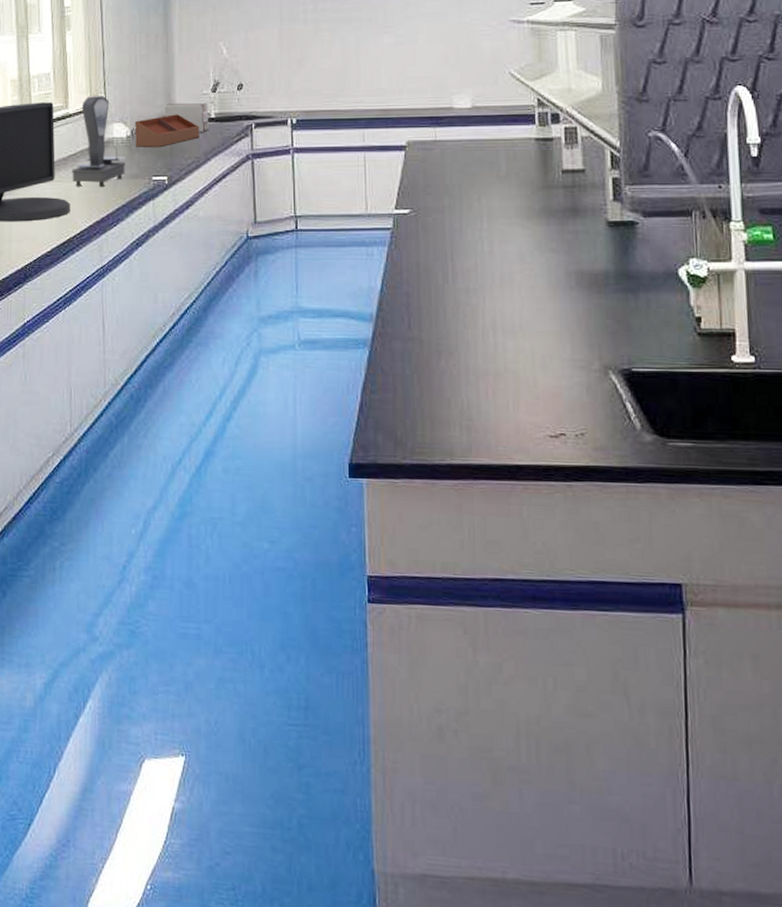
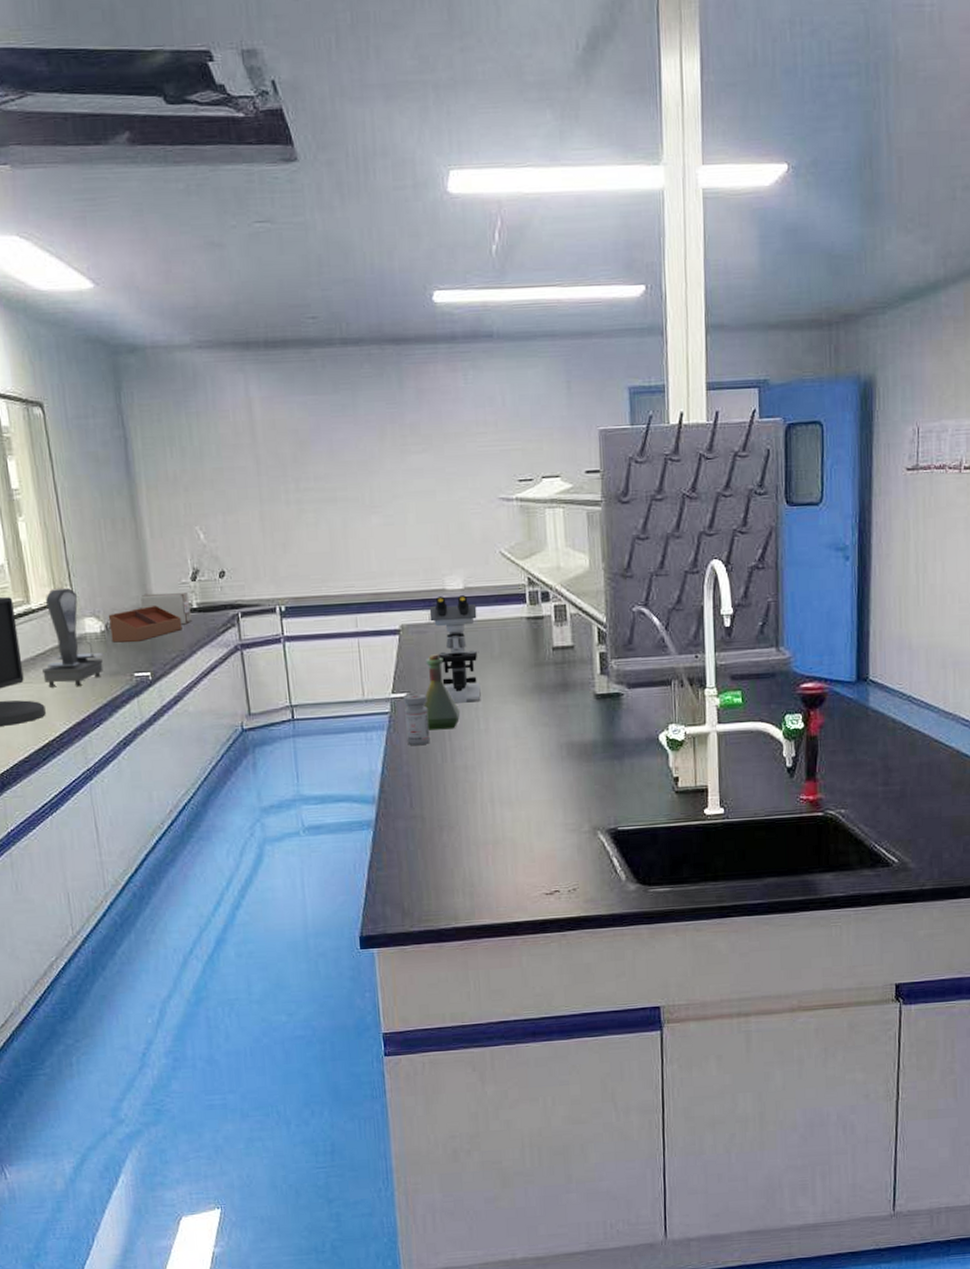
medicine bottle: none [406,211,432,265] -> present [403,693,430,746]
flask: none [426,171,464,249] -> present [423,653,461,731]
microscope: none [436,114,486,223] -> present [429,595,481,703]

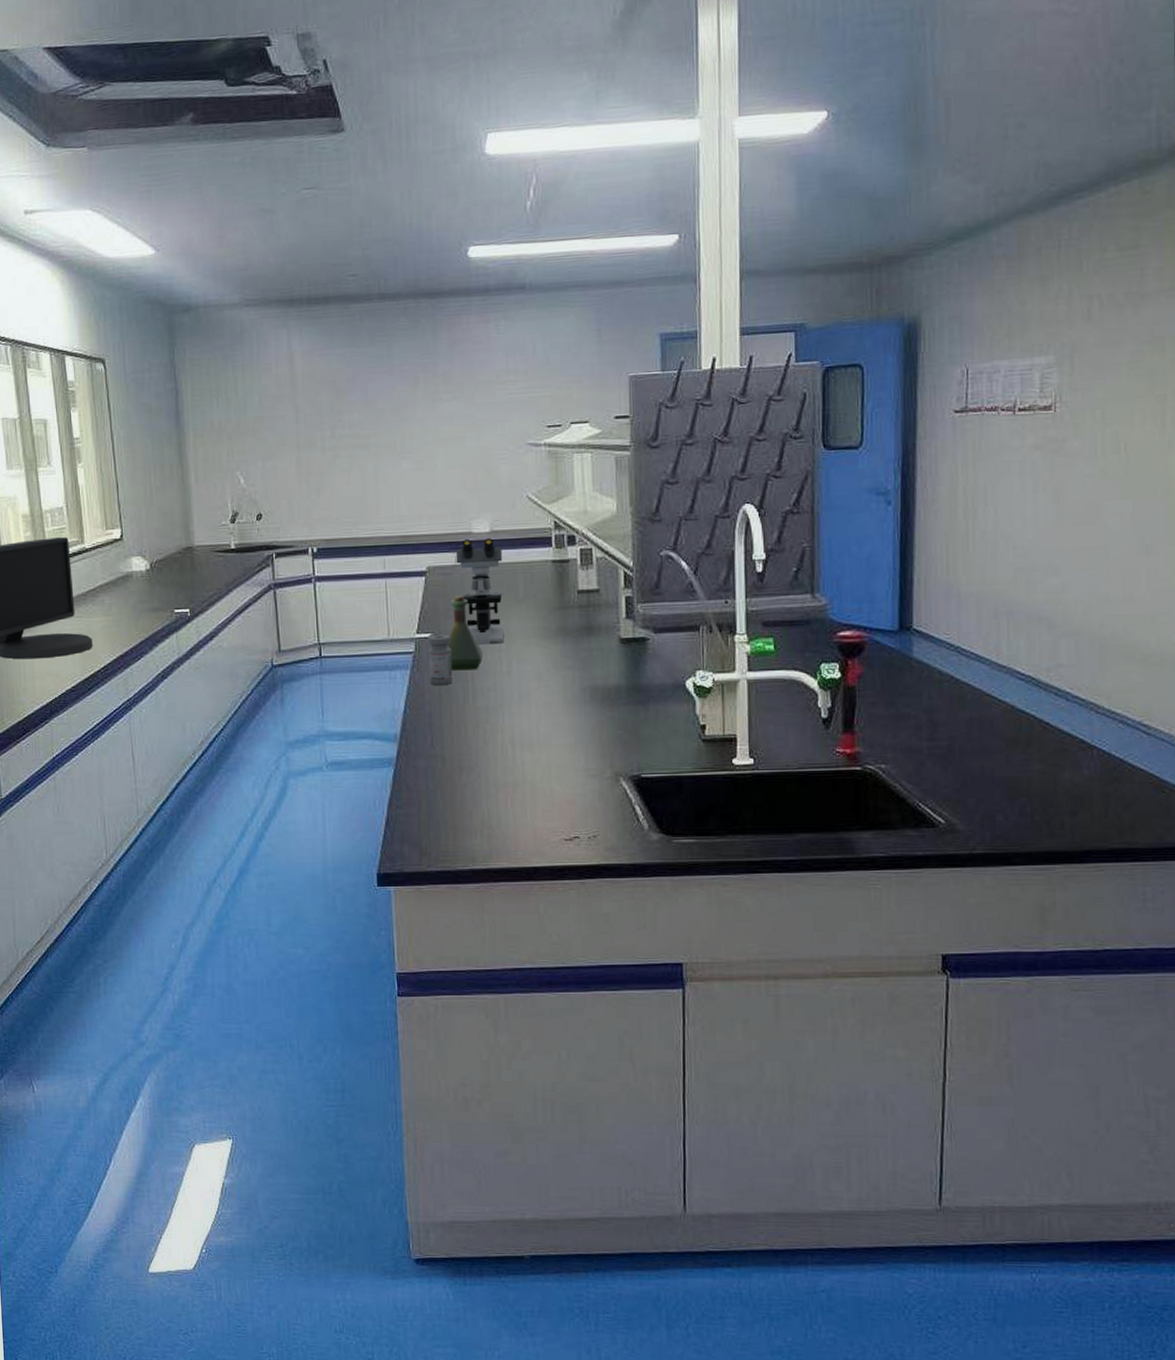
scale: present [42,587,104,688] -> none [92,528,147,622]
storage bin: present [108,606,182,643] -> none [153,546,220,581]
box: present [141,591,191,626] -> none [183,533,229,566]

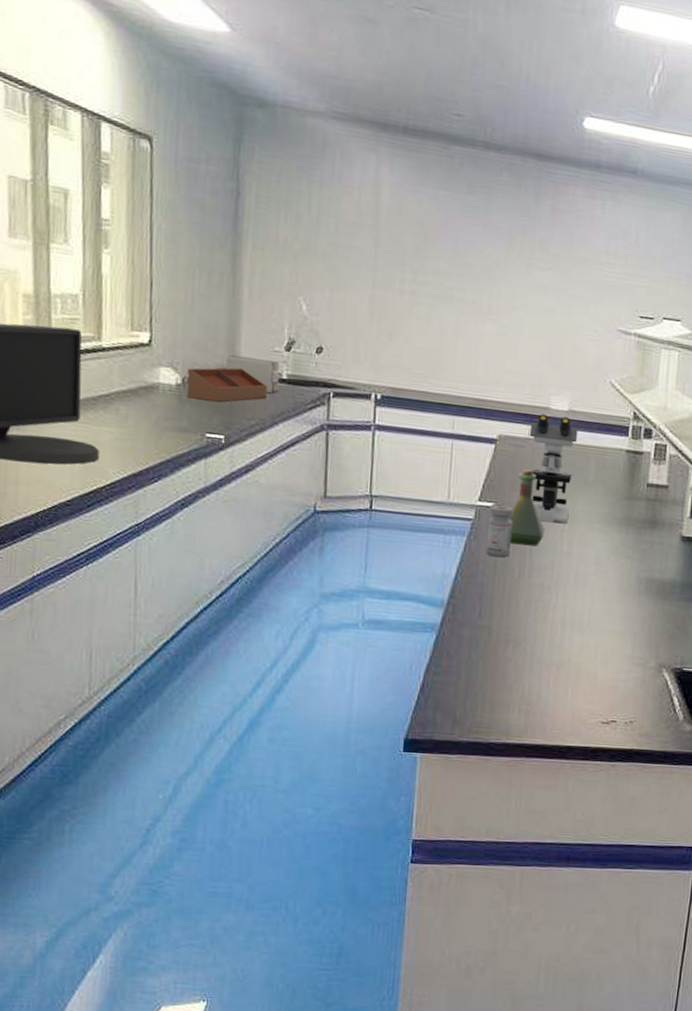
storage bin: none [153,546,220,581] -> present [186,367,268,403]
box: none [183,533,229,566] -> present [226,354,280,395]

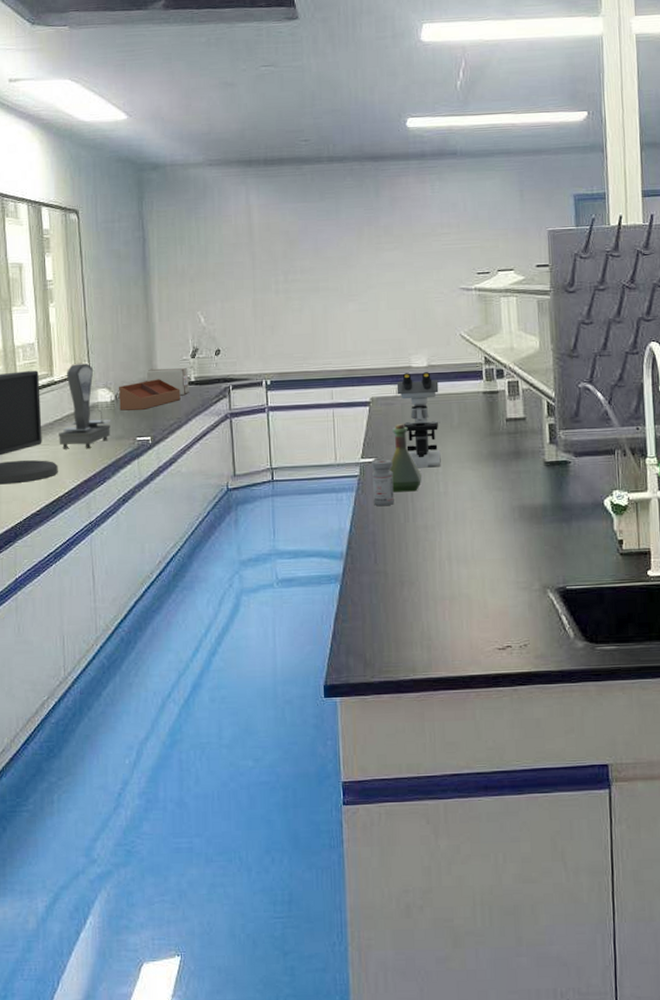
scale: none [102,330,175,436] -> present [59,362,111,449]

